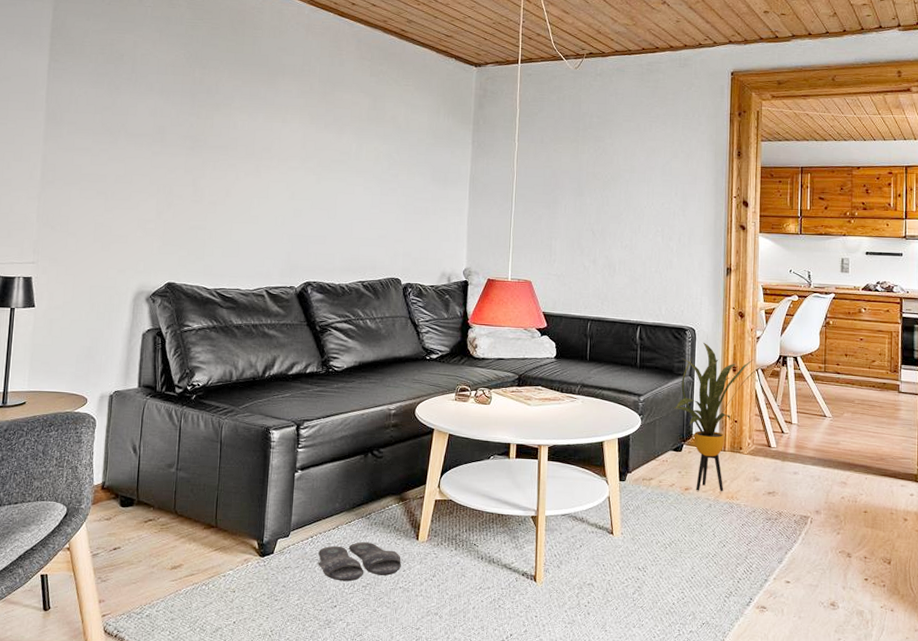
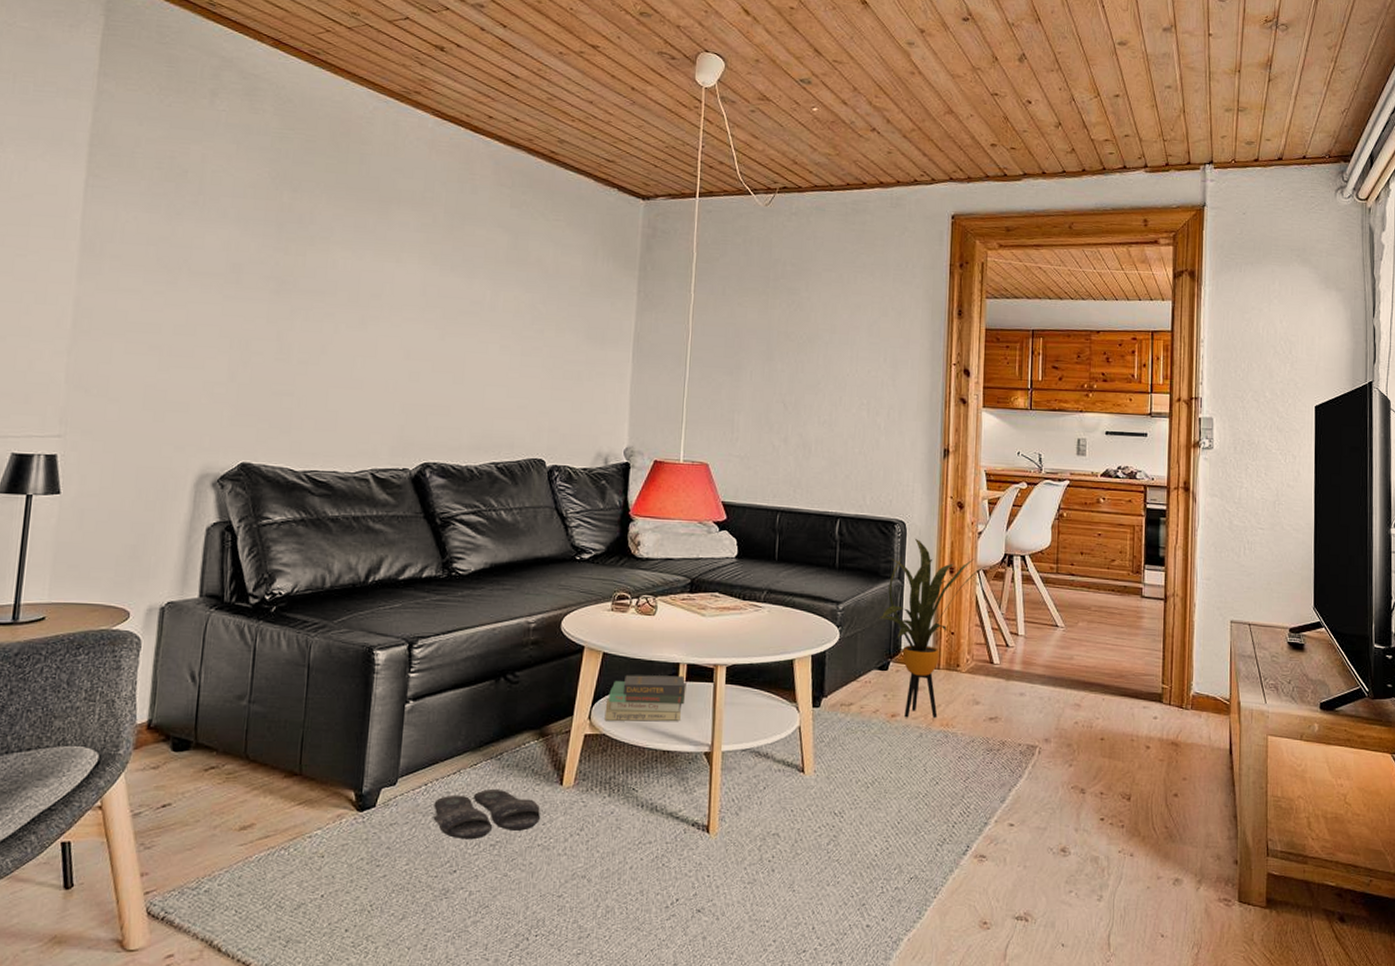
books: none [451,452,516,490] -> present [604,675,687,722]

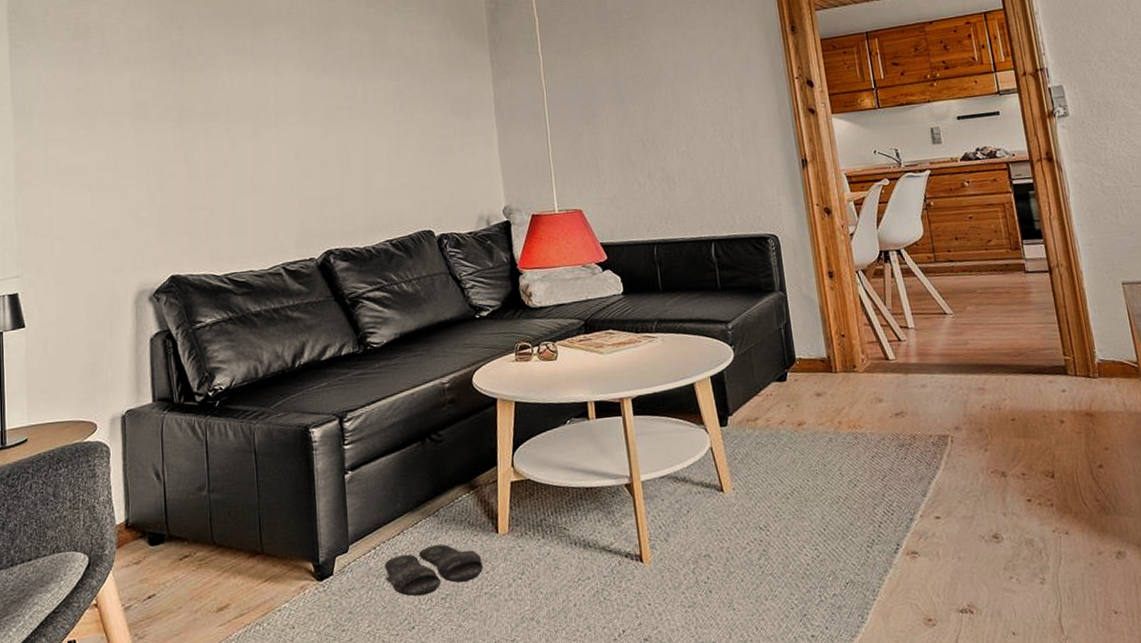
books: present [604,675,687,722] -> none [525,414,599,466]
house plant: present [878,538,991,719] -> none [768,249,869,425]

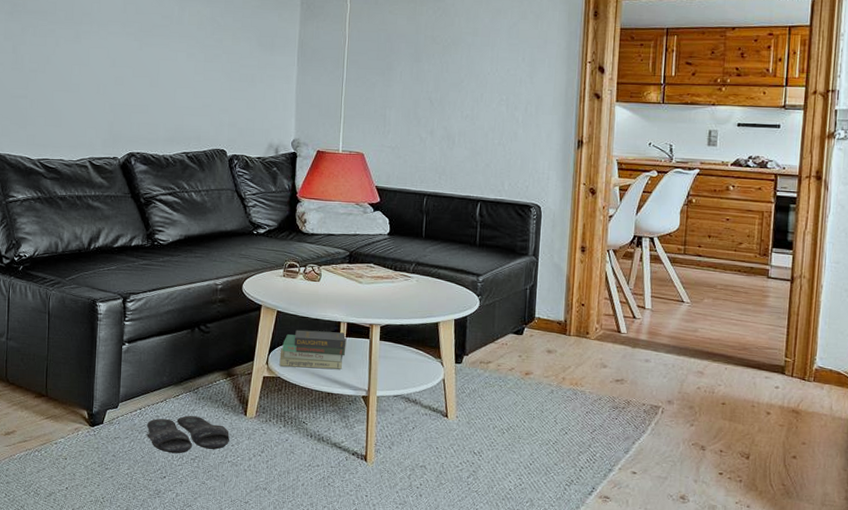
books: none [525,414,599,466] -> present [279,329,347,369]

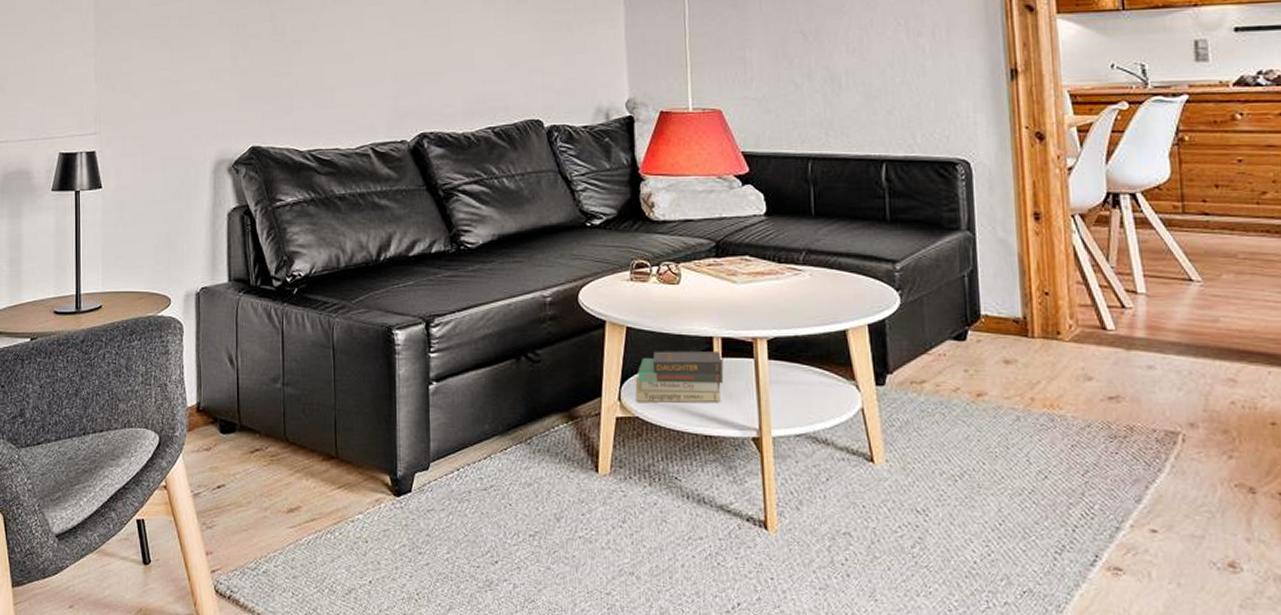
slippers: present [147,416,229,454] -> none [468,476,578,529]

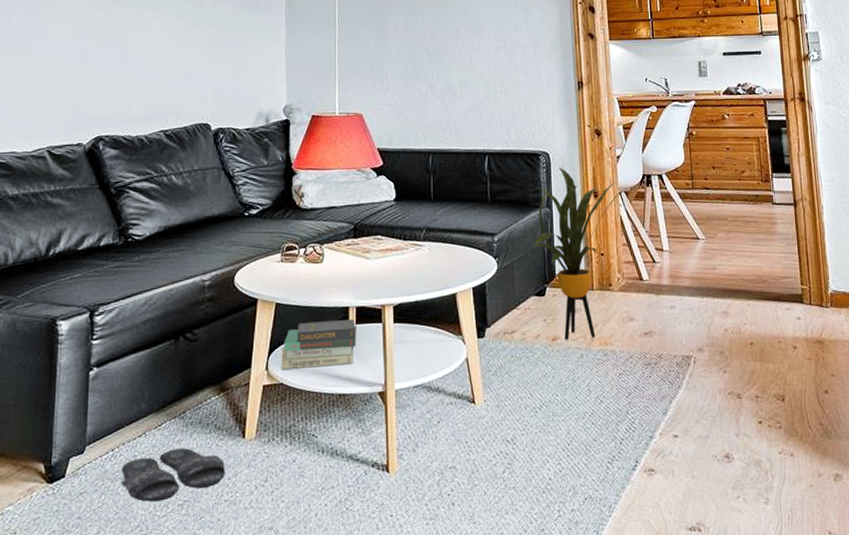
slippers: none [468,476,578,529] -> present [121,448,225,502]
house plant: none [947,179,1090,398] -> present [532,167,632,340]

